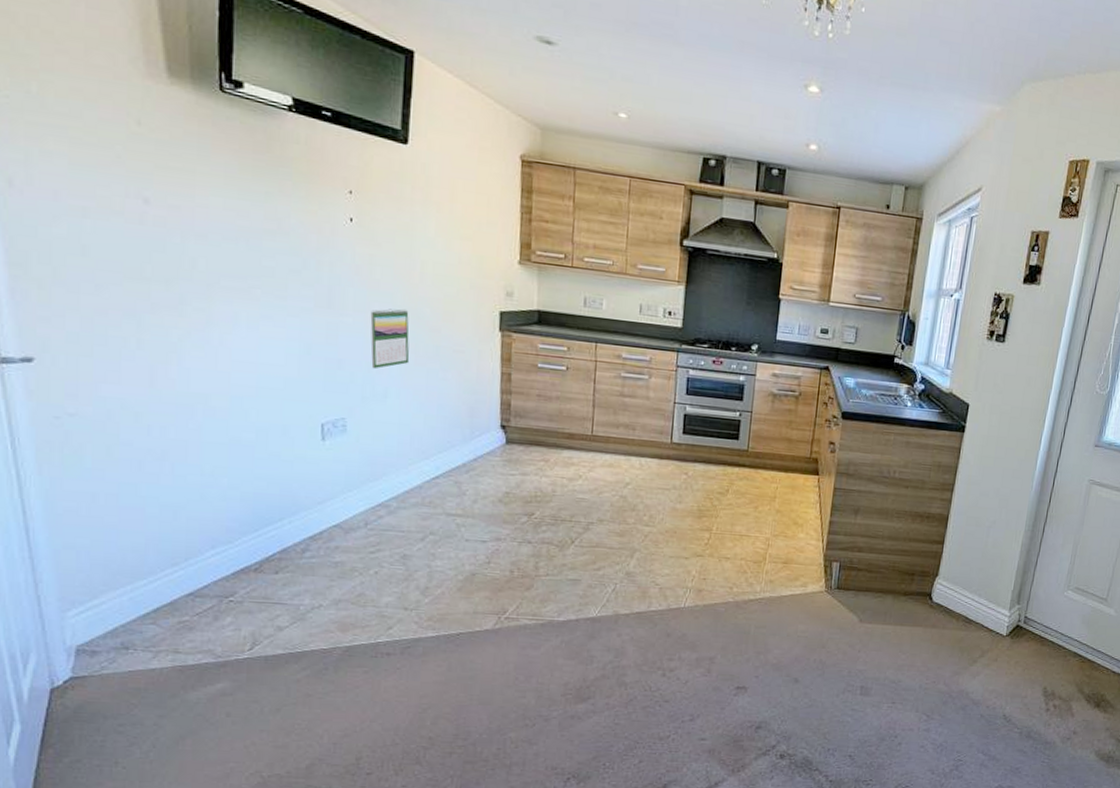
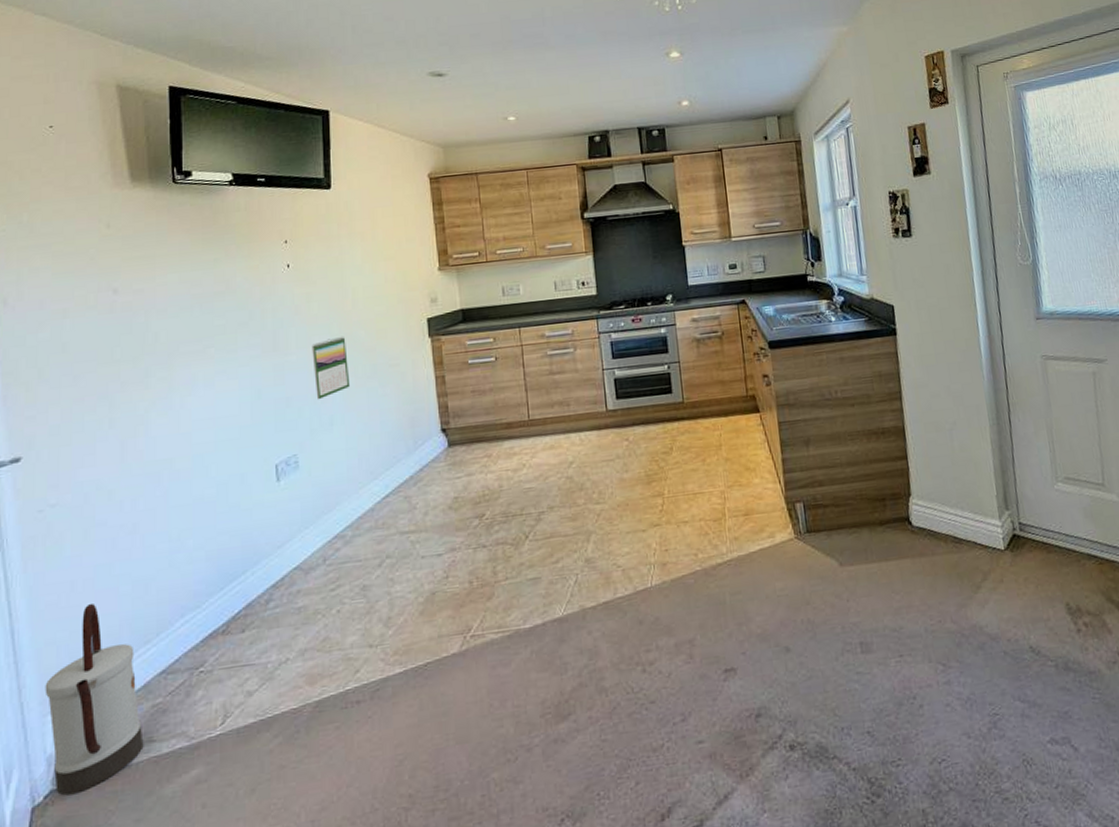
watering can: none [63,517,169,685] -> present [45,602,144,796]

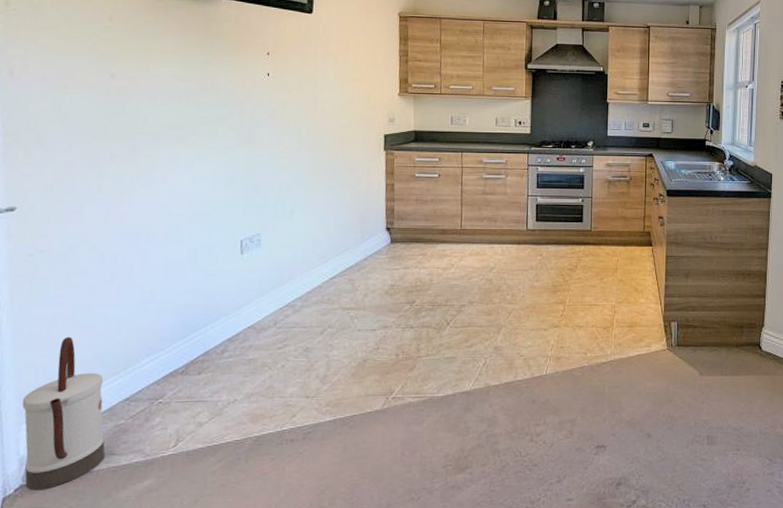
calendar: present [312,336,351,400] -> none [281,140,313,191]

